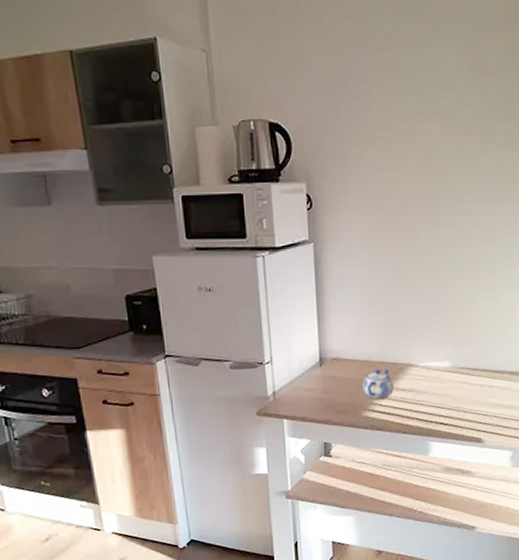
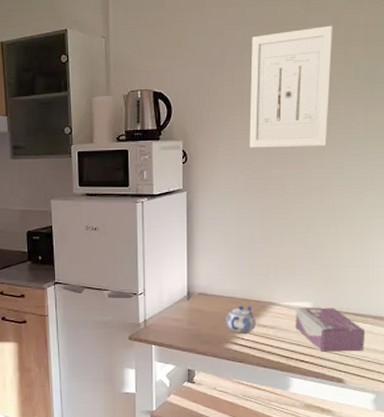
wall art: none [379,49,467,192] -> present [249,25,333,148]
tissue box: none [434,365,503,413] -> present [296,308,366,352]

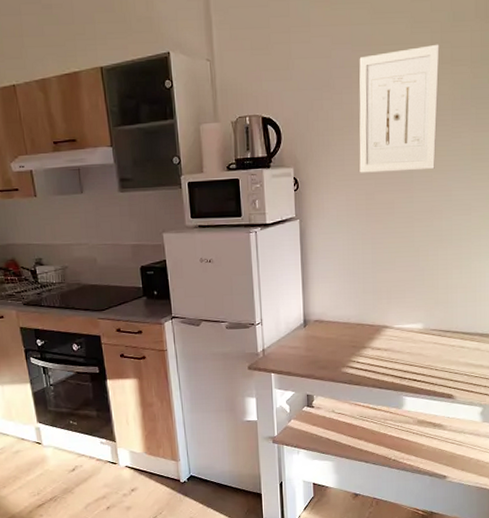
teapot: present [225,305,256,333] -> none [341,329,370,357]
tissue box: present [296,308,366,352] -> none [408,328,473,371]

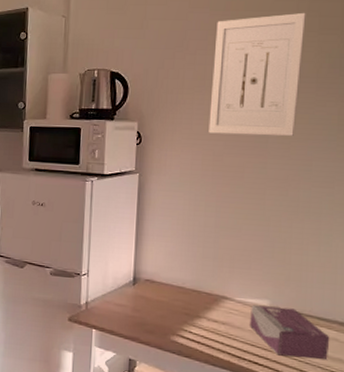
tissue box: none [408,328,473,371] -> present [250,305,330,359]

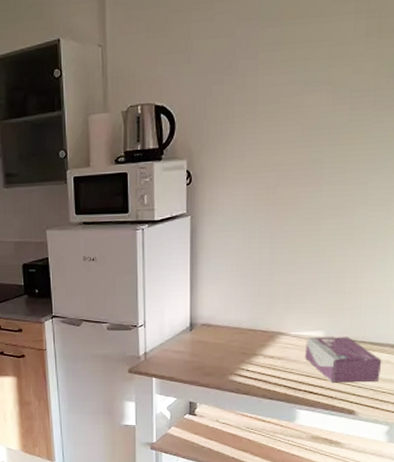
wall art: present [208,12,306,137] -> none [261,13,365,165]

